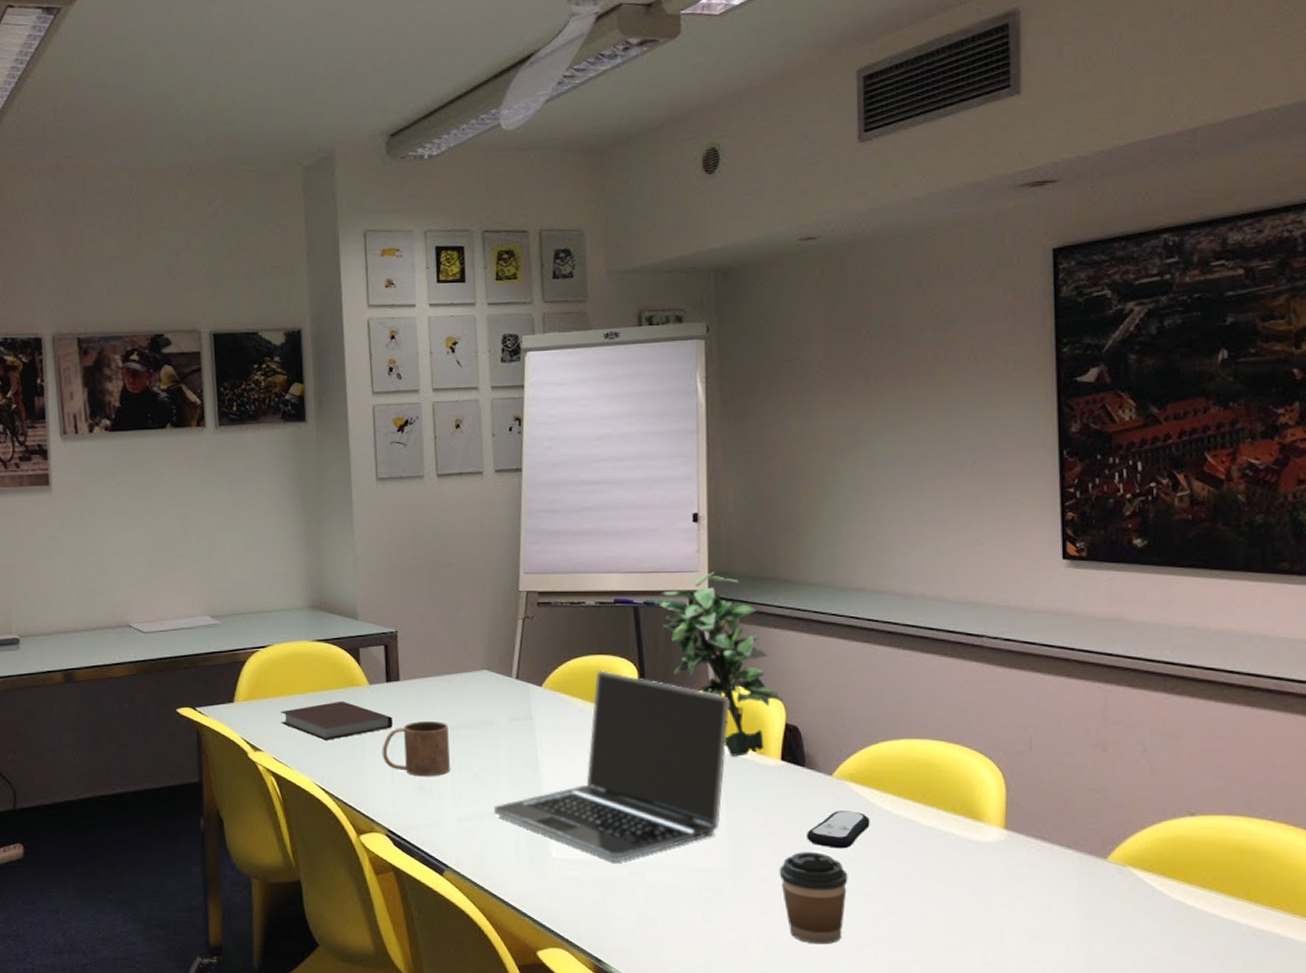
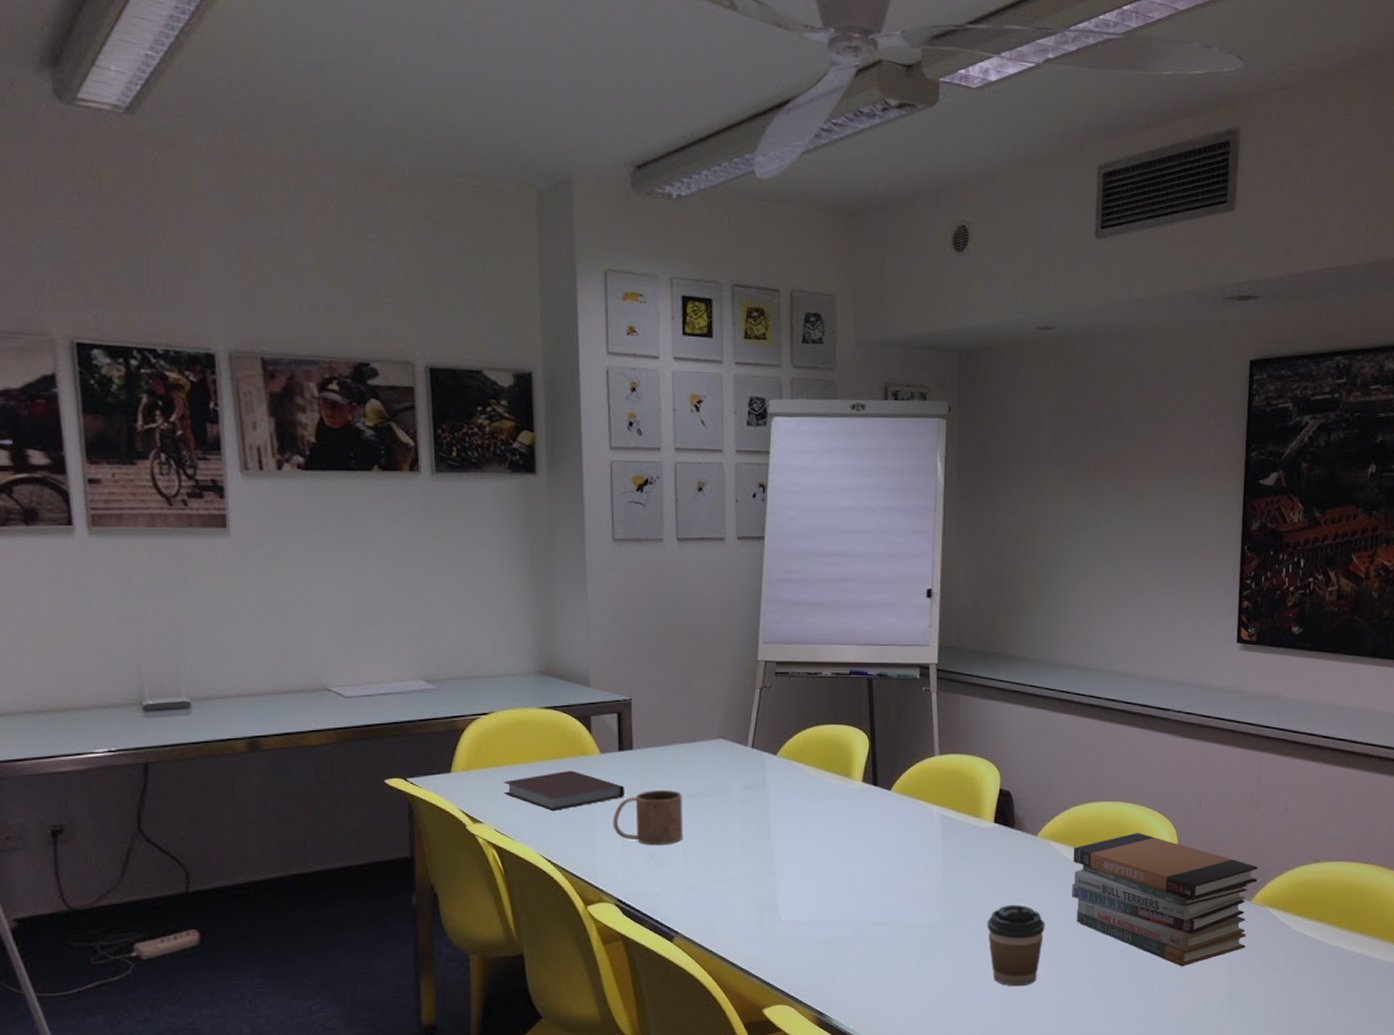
laptop: present [494,671,729,862] -> none [726,740,951,922]
potted plant: present [659,572,783,757] -> none [892,646,999,820]
remote control: present [807,811,870,849] -> none [1012,867,1067,901]
book stack: none [877,775,1113,933] -> present [1072,833,1258,967]

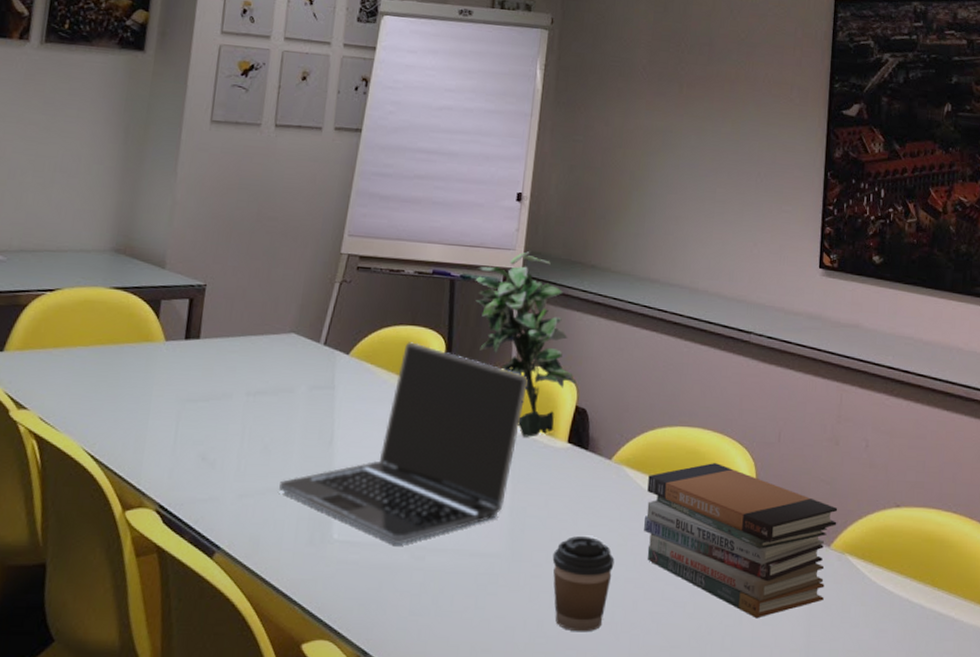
notebook: present [503,770,624,811] -> none [56,356,185,401]
mug: present [612,790,684,846] -> none [166,384,245,447]
laptop: none [726,740,951,922] -> present [279,342,528,545]
potted plant: none [892,646,999,820] -> present [475,251,577,437]

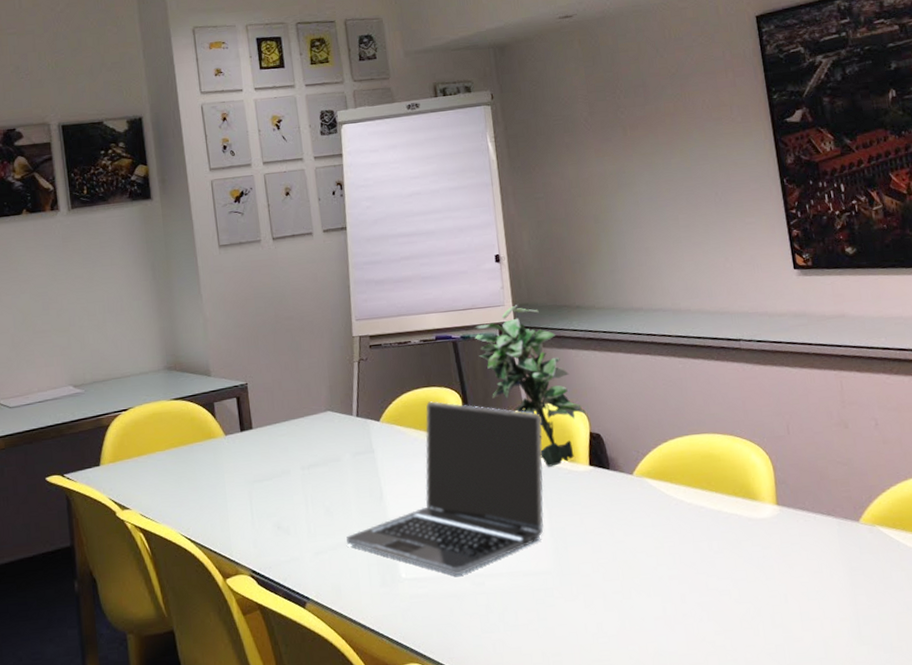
coffee cup: present [552,536,615,632] -> none [597,544,656,629]
book stack: present [644,463,838,619] -> none [670,462,863,596]

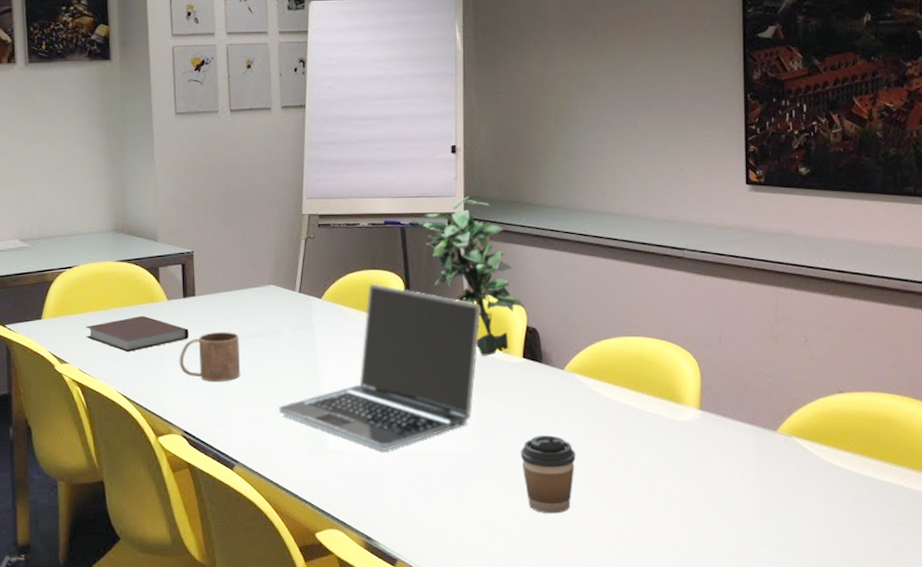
notebook: none [145,453,249,492] -> present [86,315,189,352]
mug: none [241,463,305,517] -> present [179,332,241,382]
coffee cup: none [597,544,656,629] -> present [520,435,576,514]

